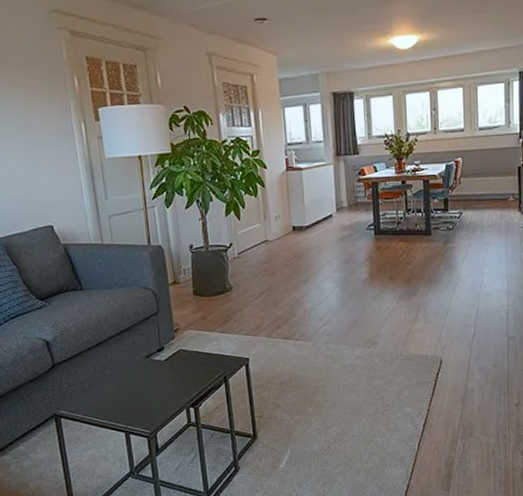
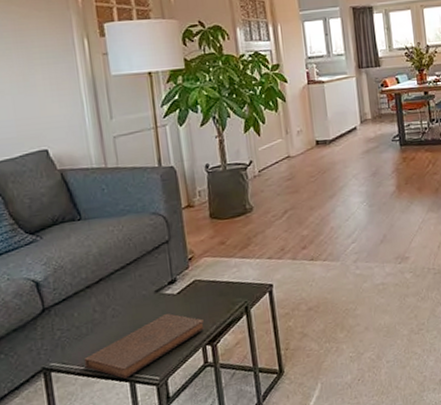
book: none [87,377,188,429] -> present [83,314,204,379]

